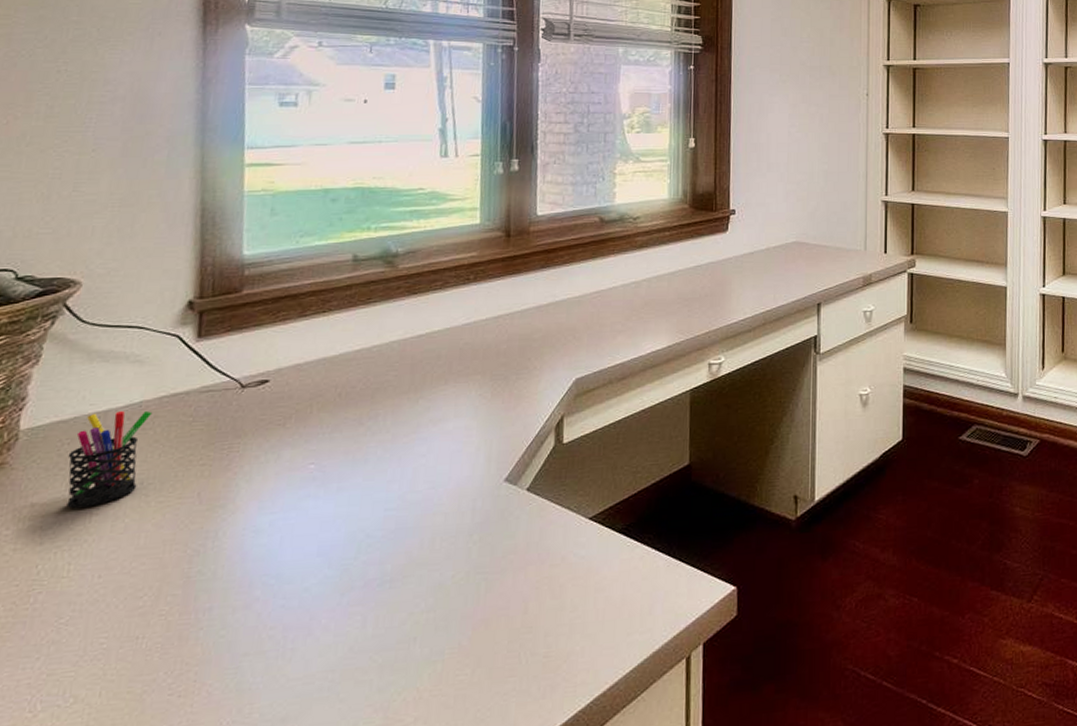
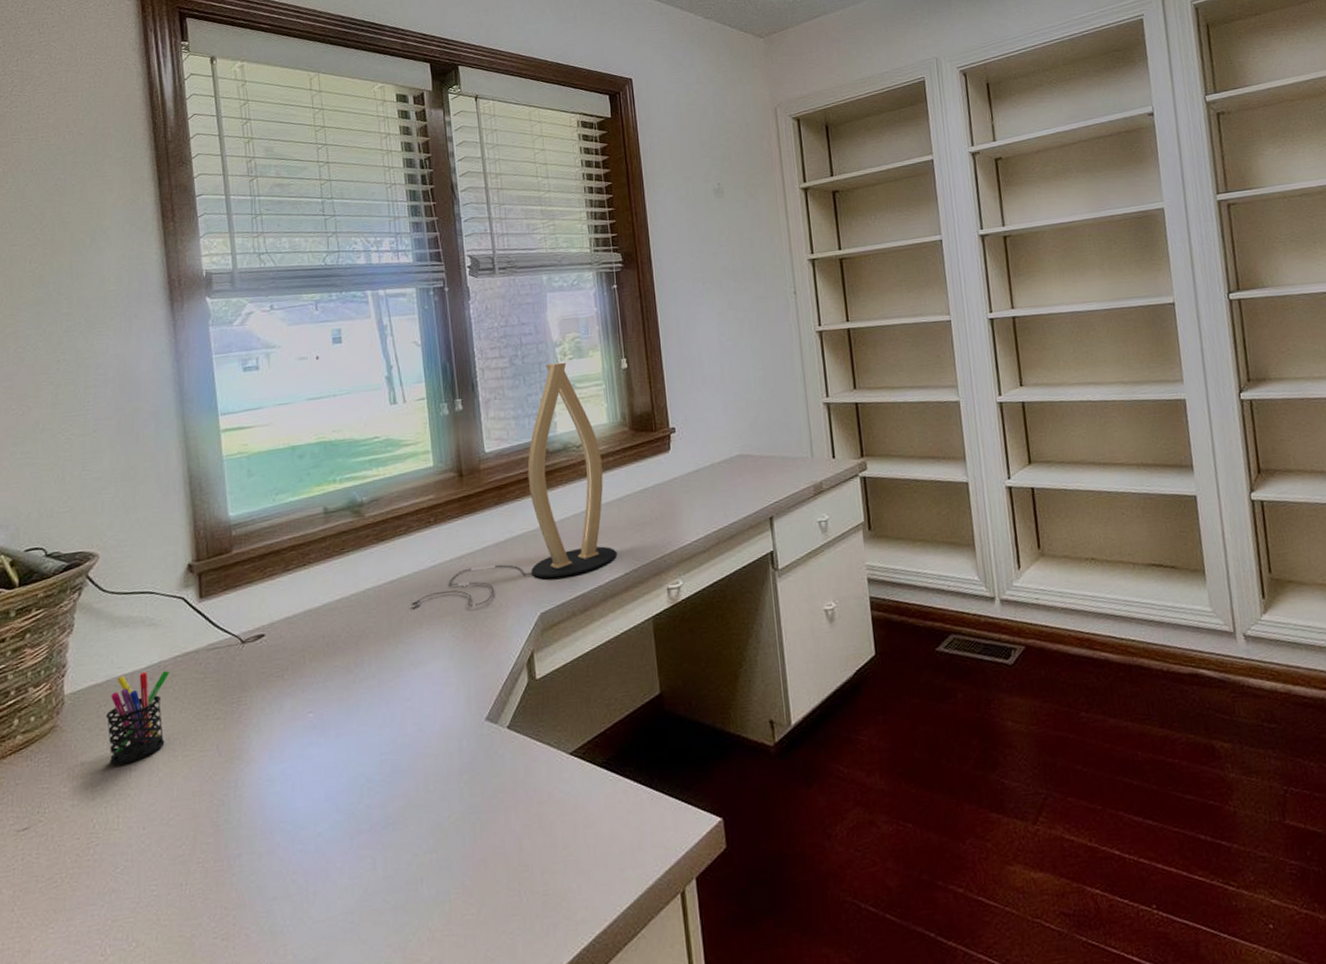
table lamp: none [438,135,663,368] -> present [411,362,618,607]

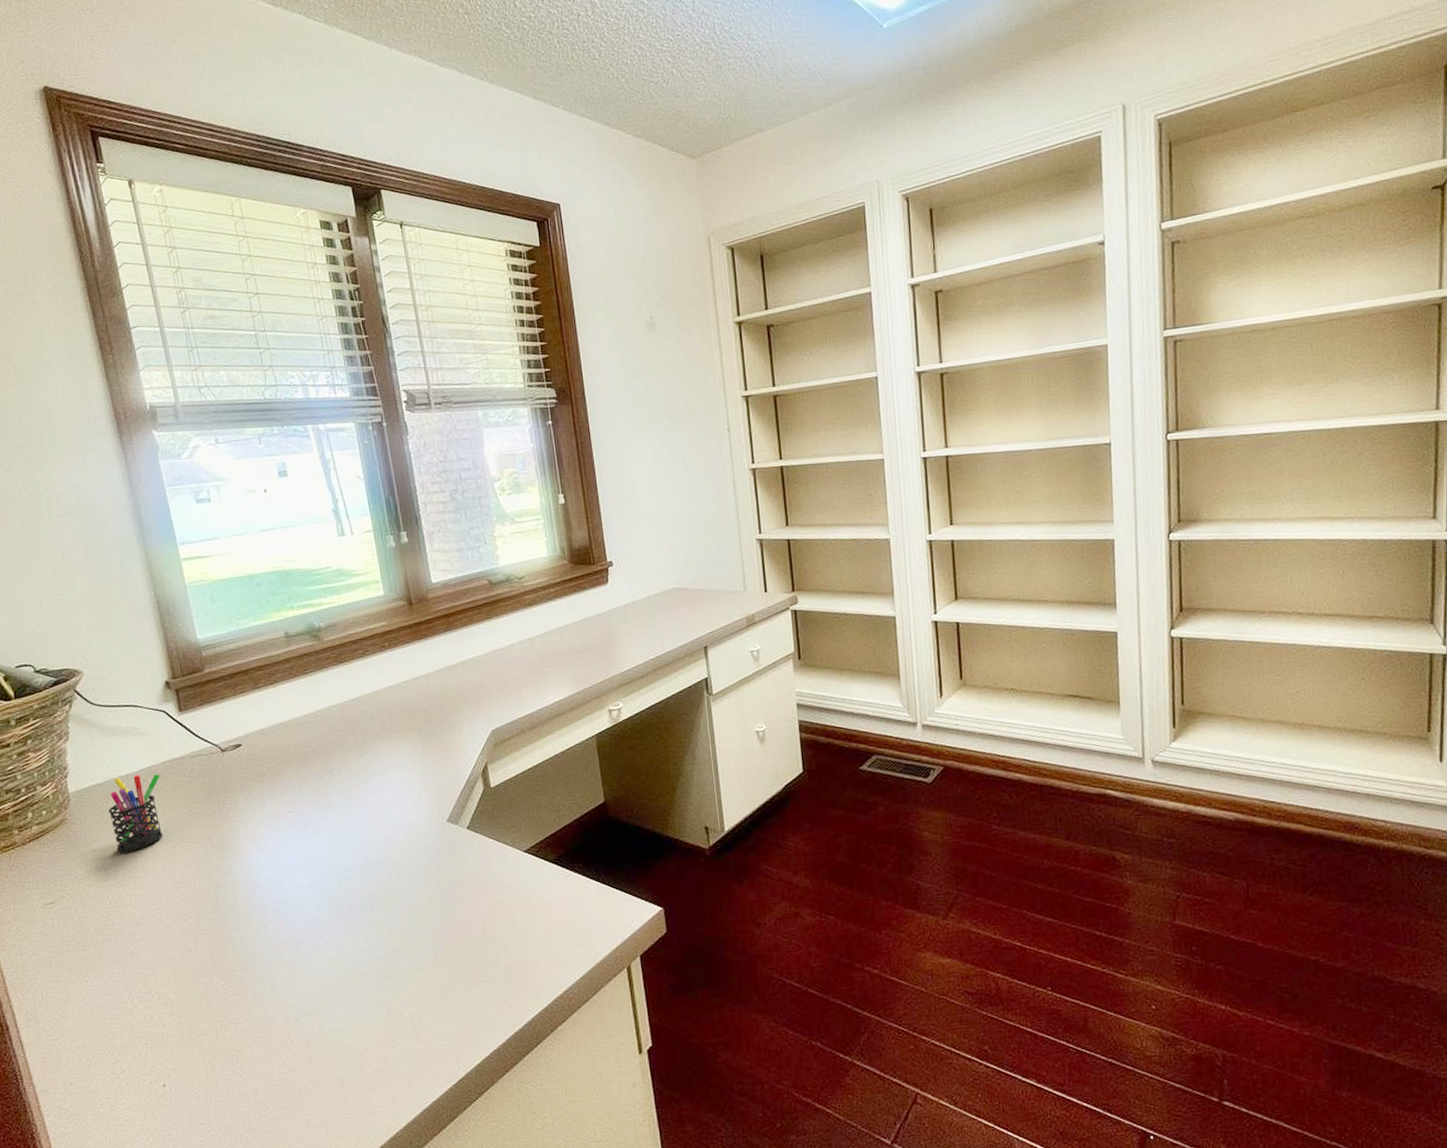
table lamp: present [411,362,618,607] -> none [372,497,561,724]

